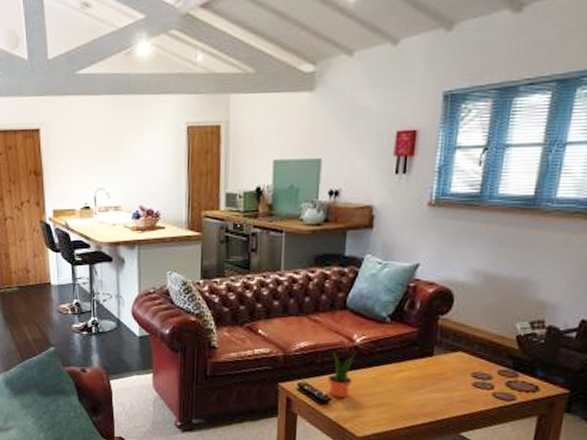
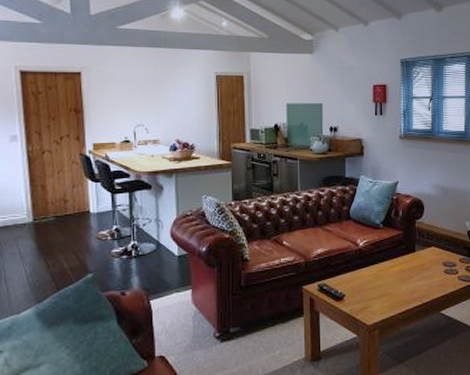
potted plant: present [327,351,356,398] -> none [341,253,360,294]

